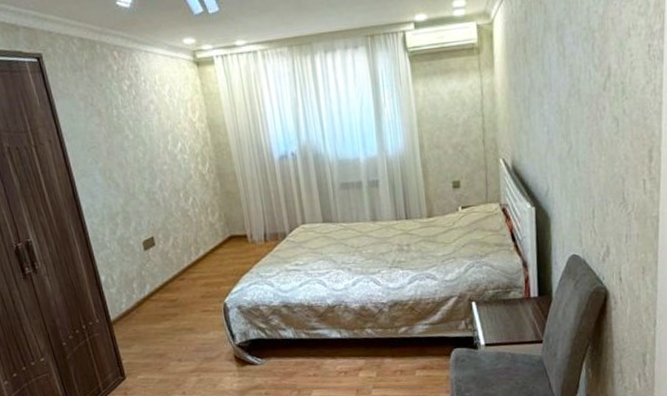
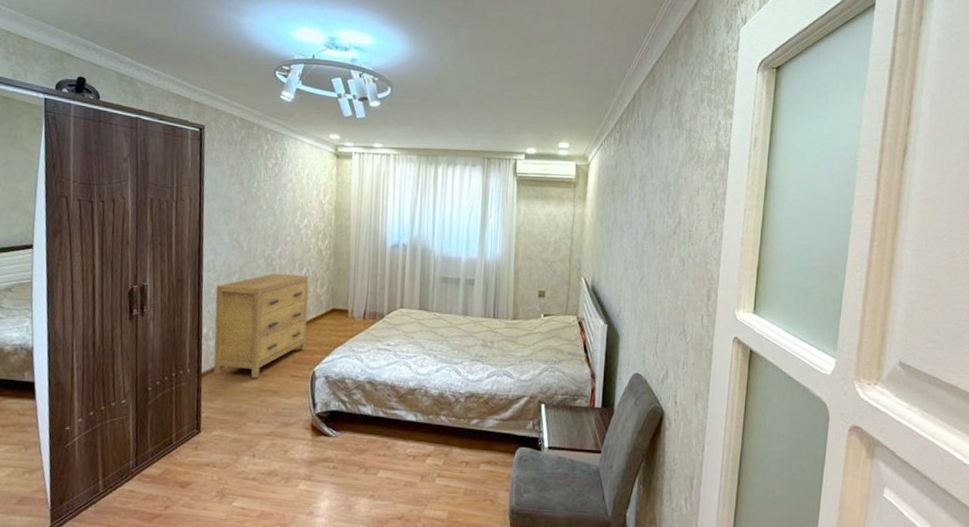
dresser: none [102,205,211,321] -> present [213,273,309,378]

